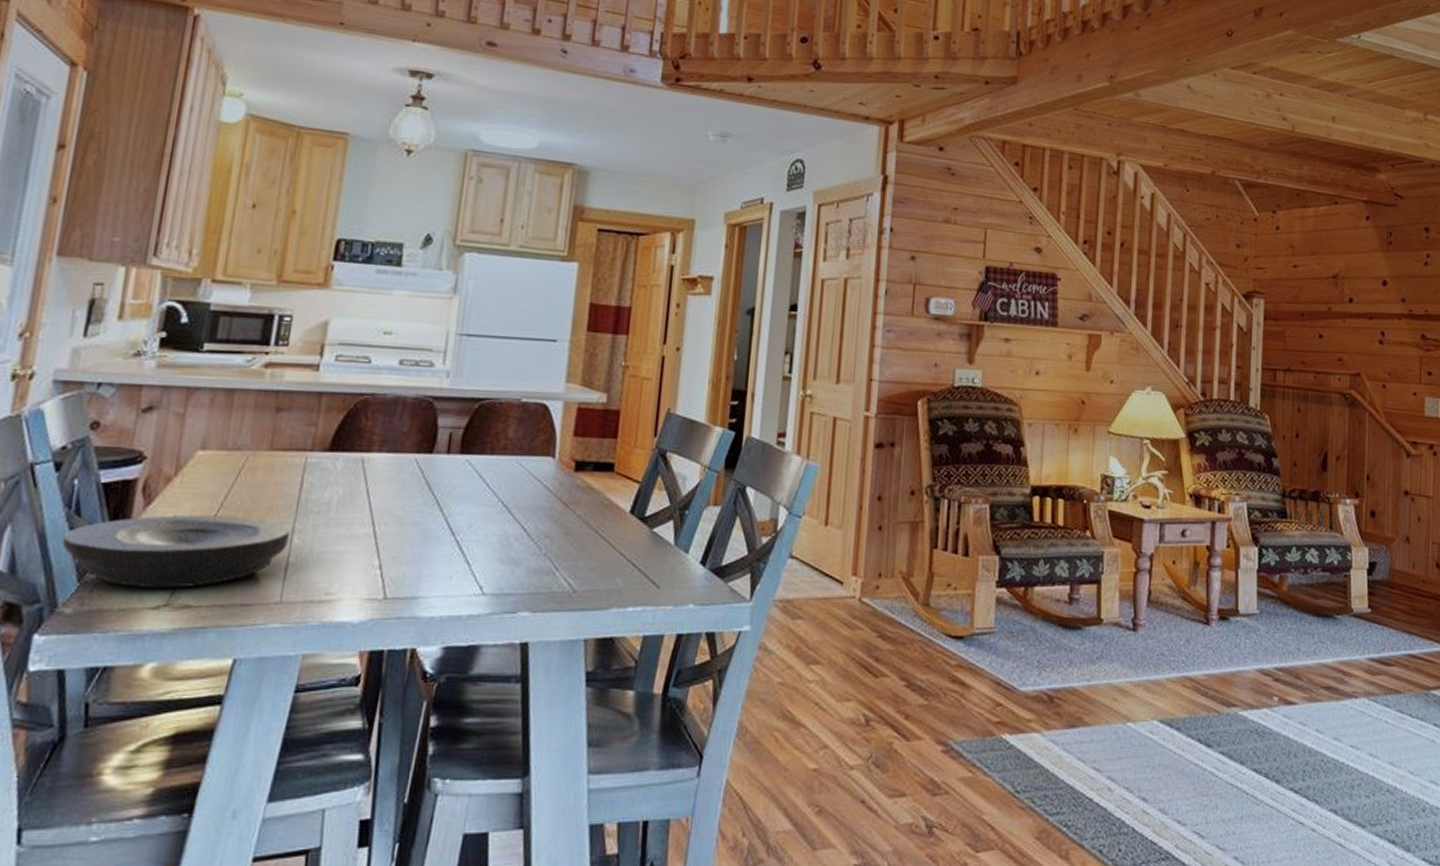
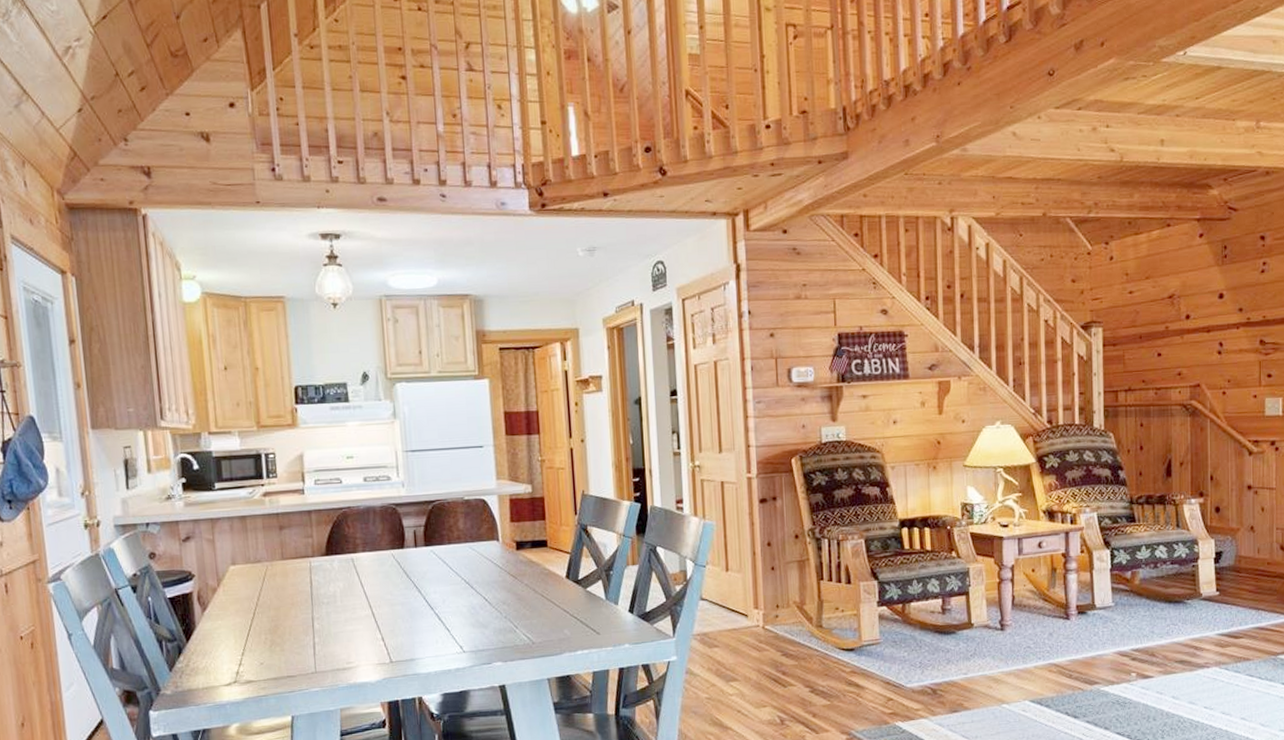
plate: present [62,514,291,588] -> none [151,611,312,671]

